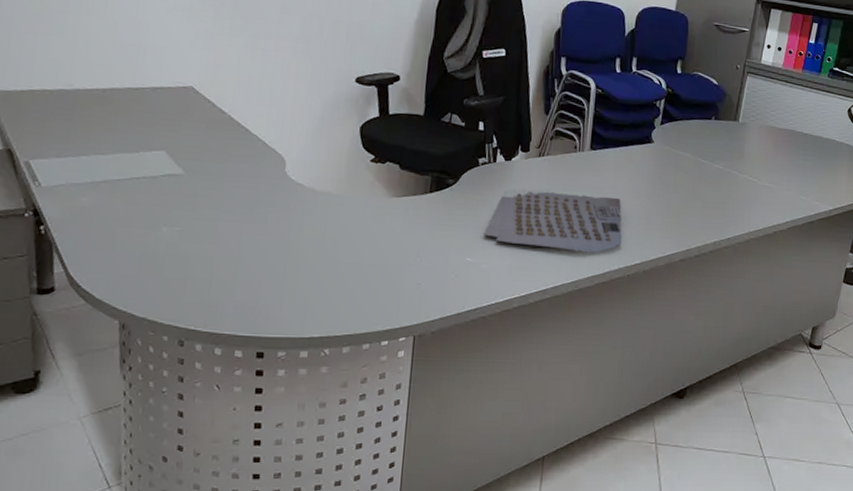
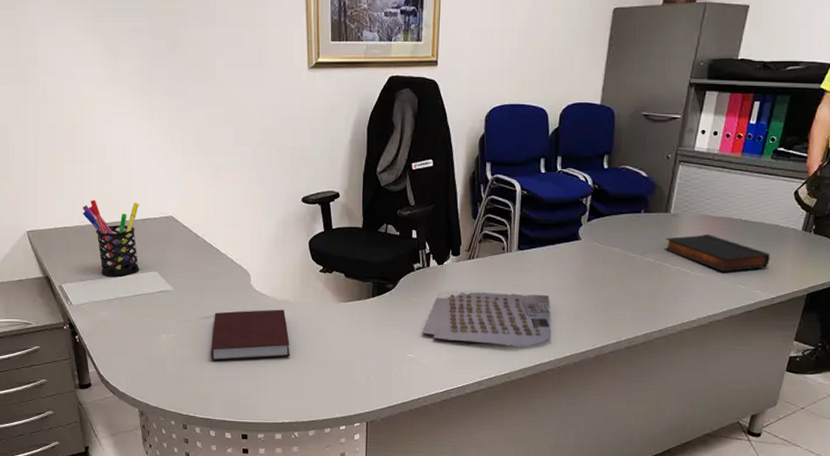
pen holder: none [70,59,150,155] -> present [82,200,140,277]
notebook: none [224,202,328,262] -> present [210,309,290,361]
book: none [733,144,828,183] -> present [664,234,770,272]

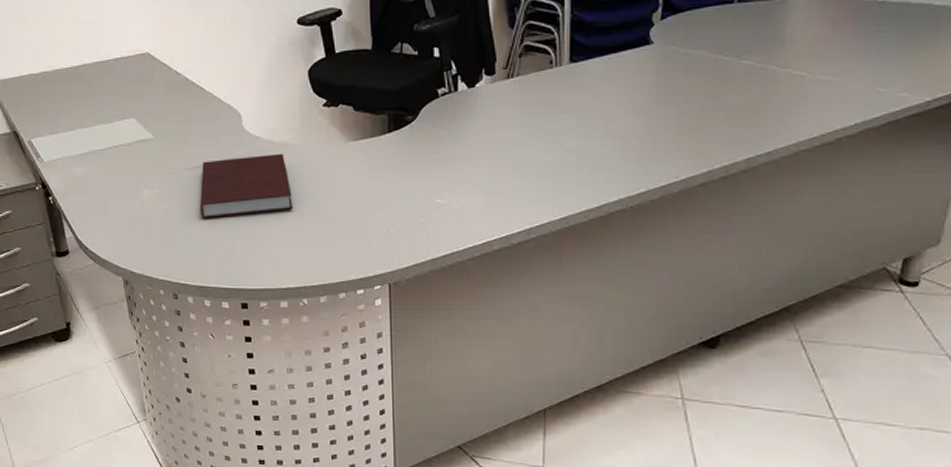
pen holder: present [82,200,140,277] -> none [48,40,115,127]
specimen tray: present [422,291,552,347] -> none [452,116,620,184]
book: present [664,234,770,272] -> none [768,24,921,72]

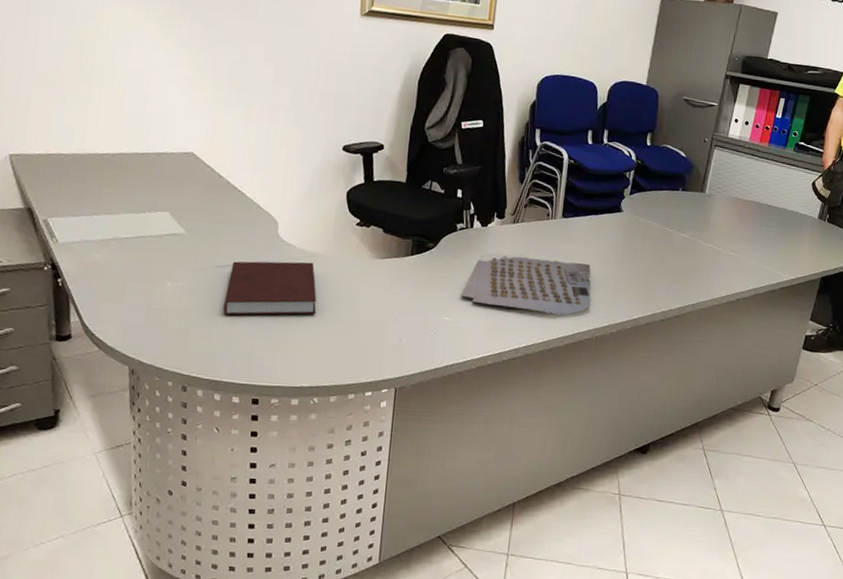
specimen tray: none [452,116,620,184] -> present [461,256,591,315]

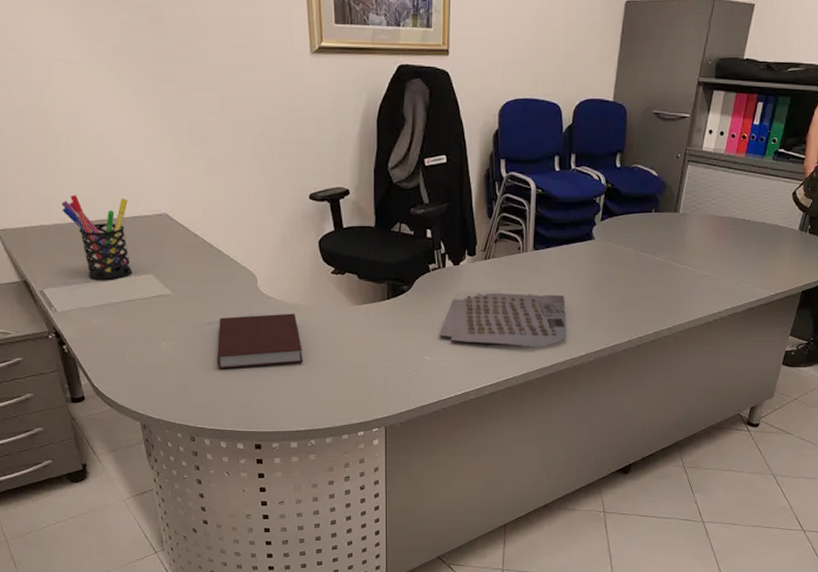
pen holder: none [83,126,155,215] -> present [61,195,133,280]

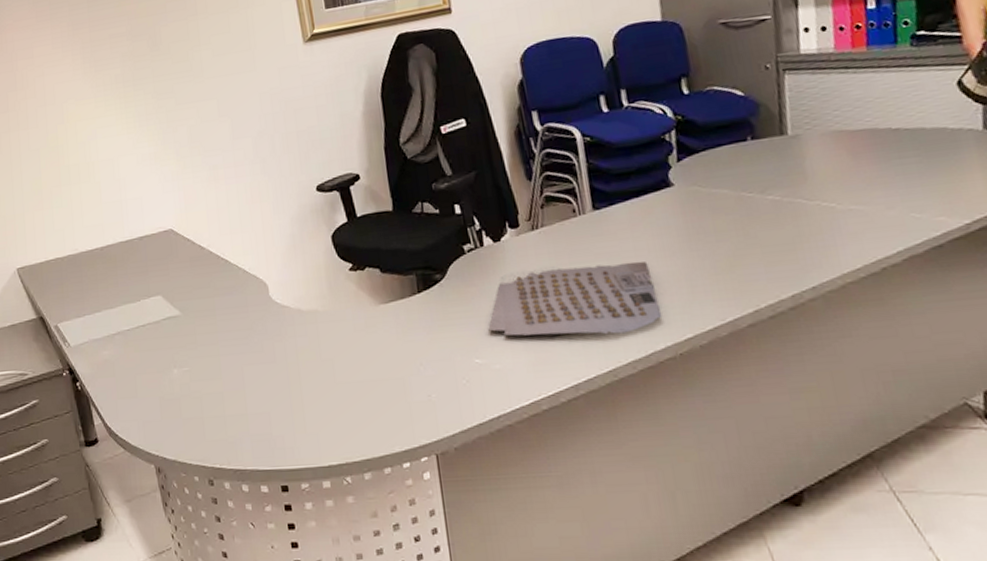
pen holder: present [61,195,133,280] -> none [73,220,141,308]
notebook: present [216,313,303,369] -> none [231,321,327,395]

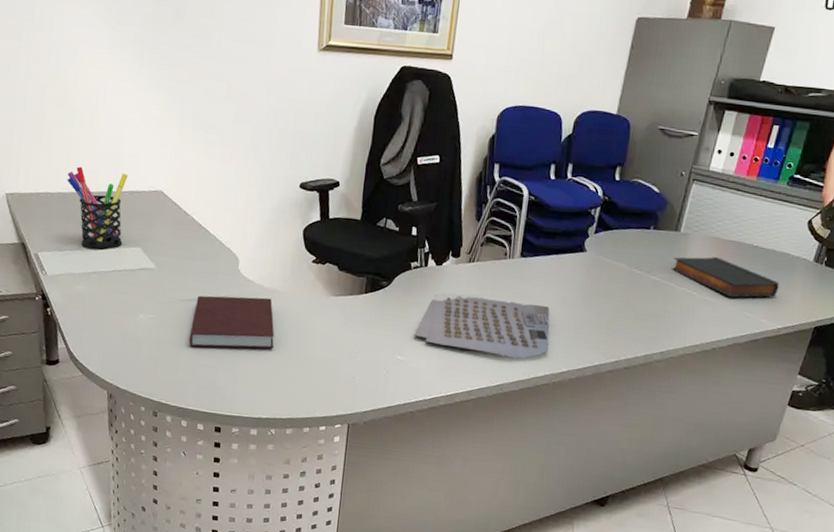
pen holder: none [73,220,141,308] -> present [67,166,128,250]
notebook: none [231,321,327,395] -> present [189,295,275,349]
book: none [790,153,949,200] -> present [671,257,780,298]

